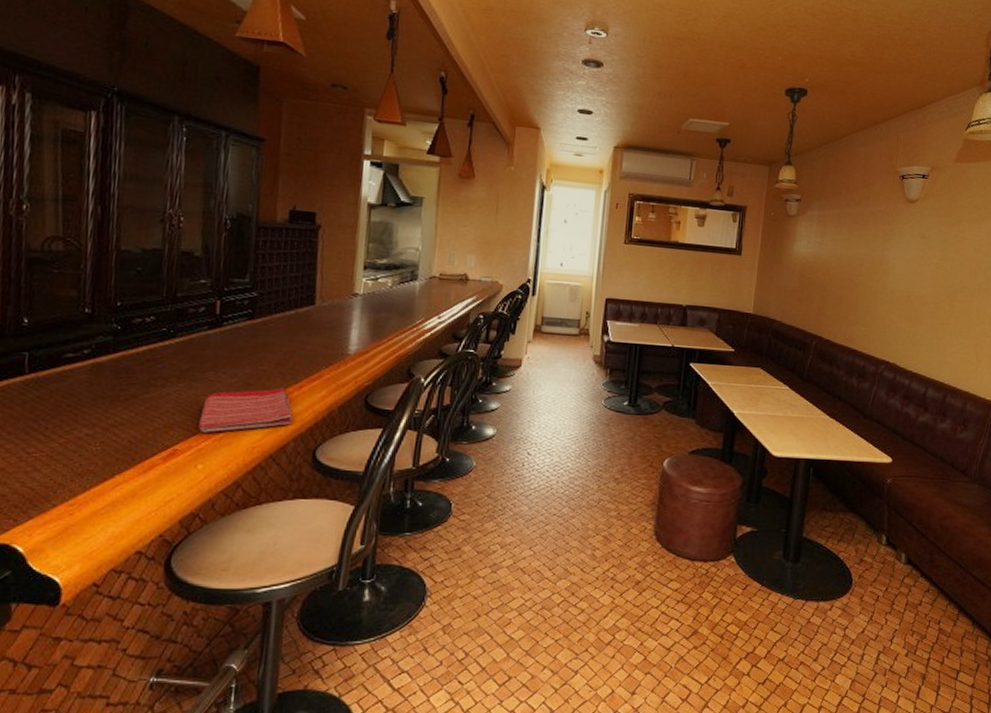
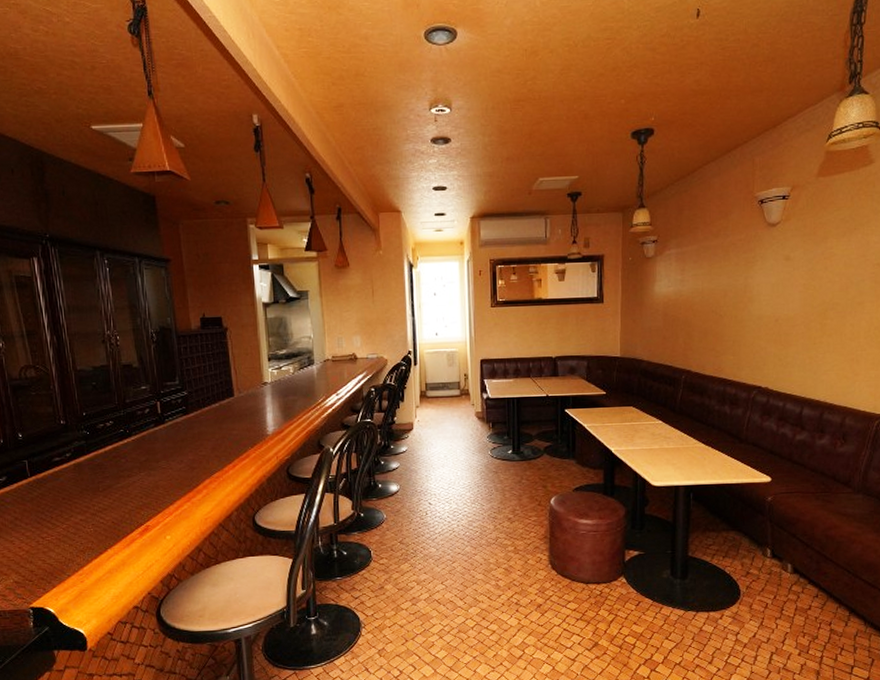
dish towel: present [198,387,293,434] -> none [161,467,232,511]

